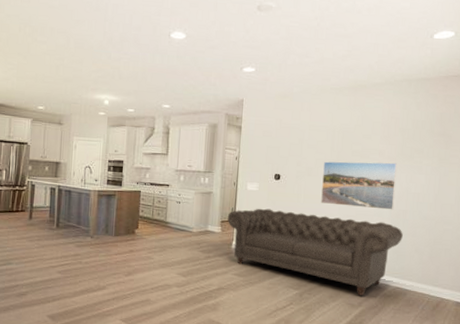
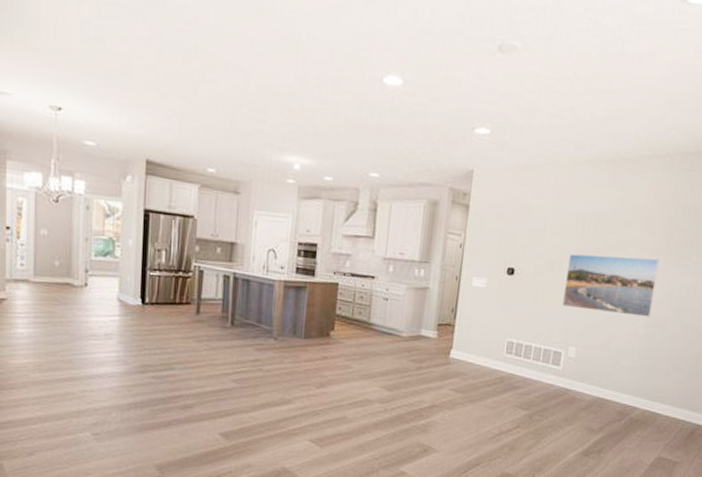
sofa: present [227,208,403,296] -> none [445,309,660,419]

